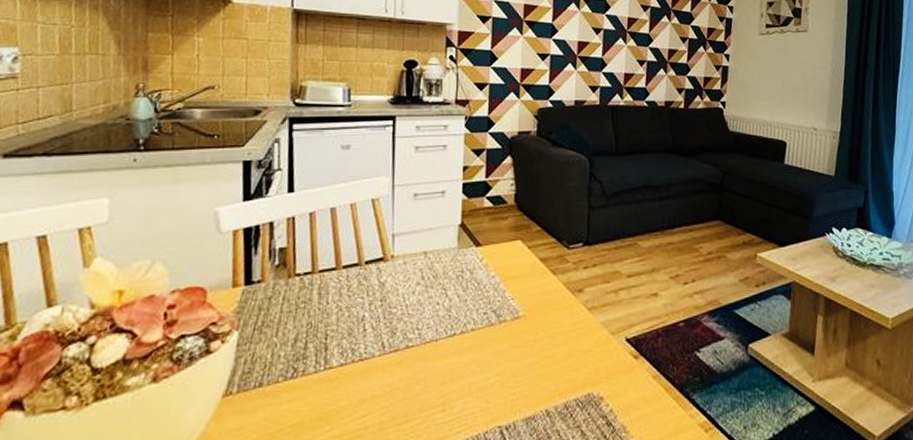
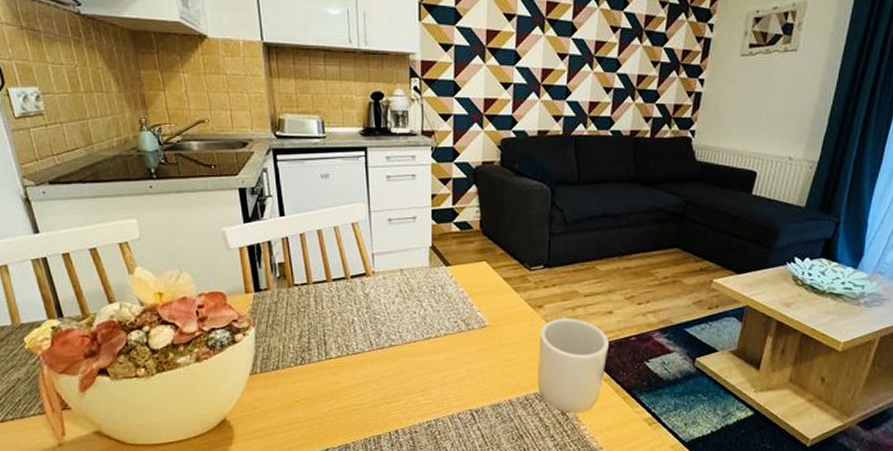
mug: none [578,300,656,422] -> present [537,316,609,413]

